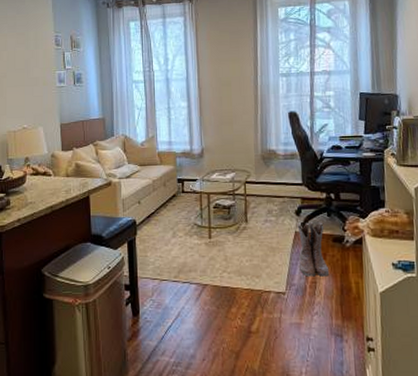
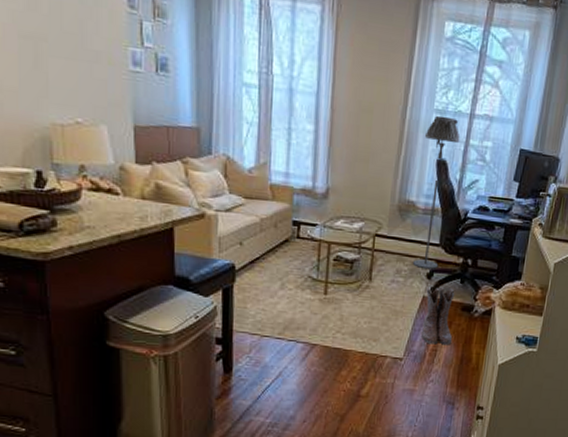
floor lamp: none [276,77,306,207] -> present [412,115,460,270]

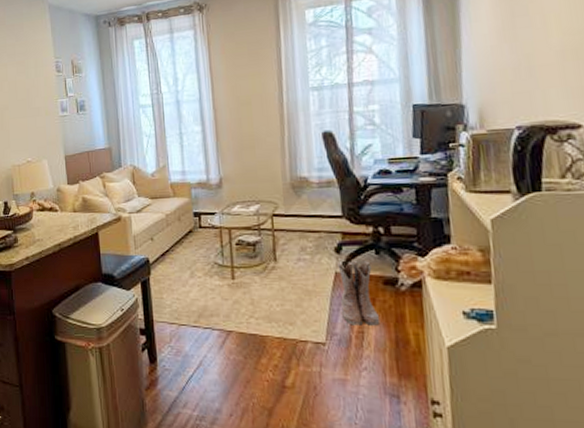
floor lamp: present [412,115,460,270] -> none [305,90,346,244]

